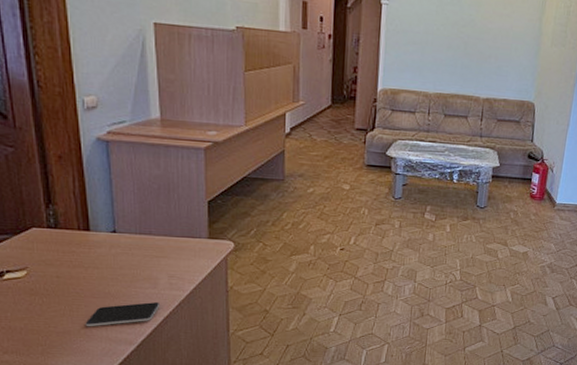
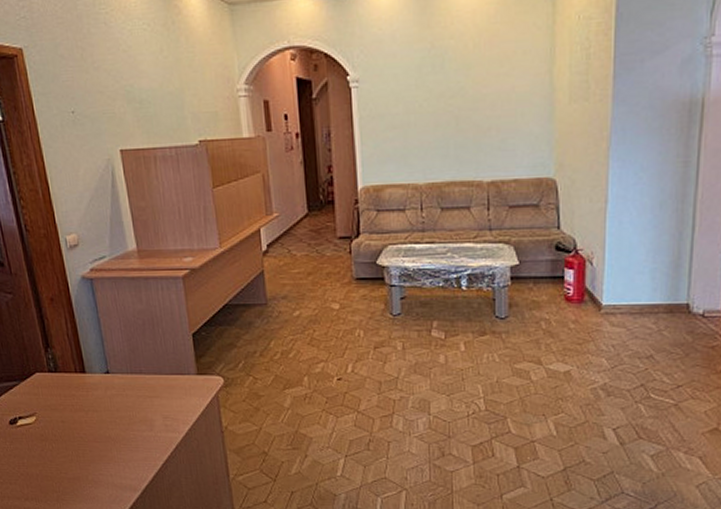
smartphone: present [85,302,161,327] -> none [91,446,159,473]

